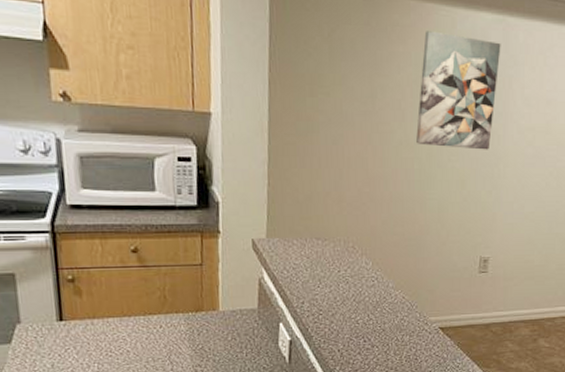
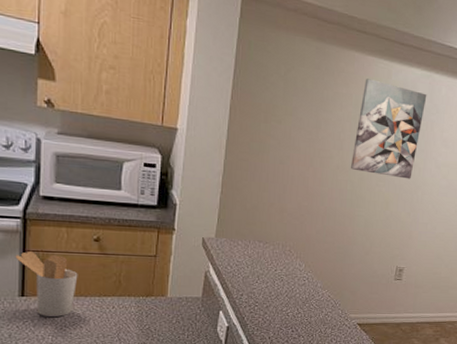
utensil holder: none [48,269,119,342] -> present [15,251,78,317]

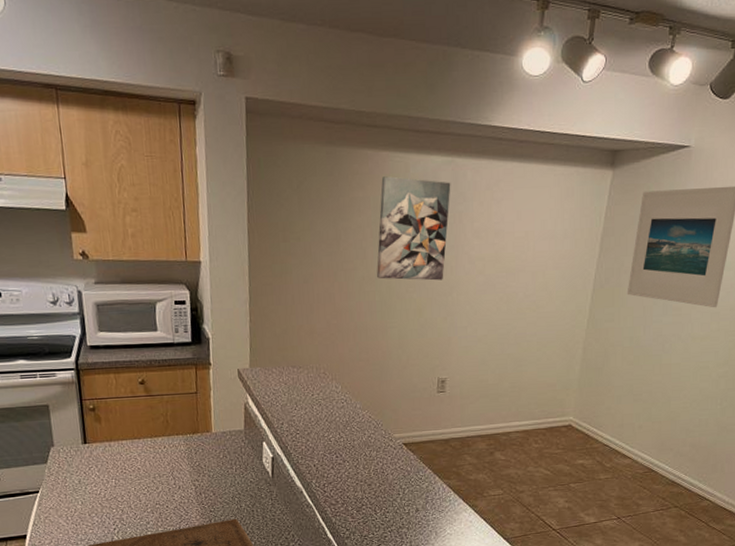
utensil holder: present [15,251,78,317] -> none [74,400,130,461]

